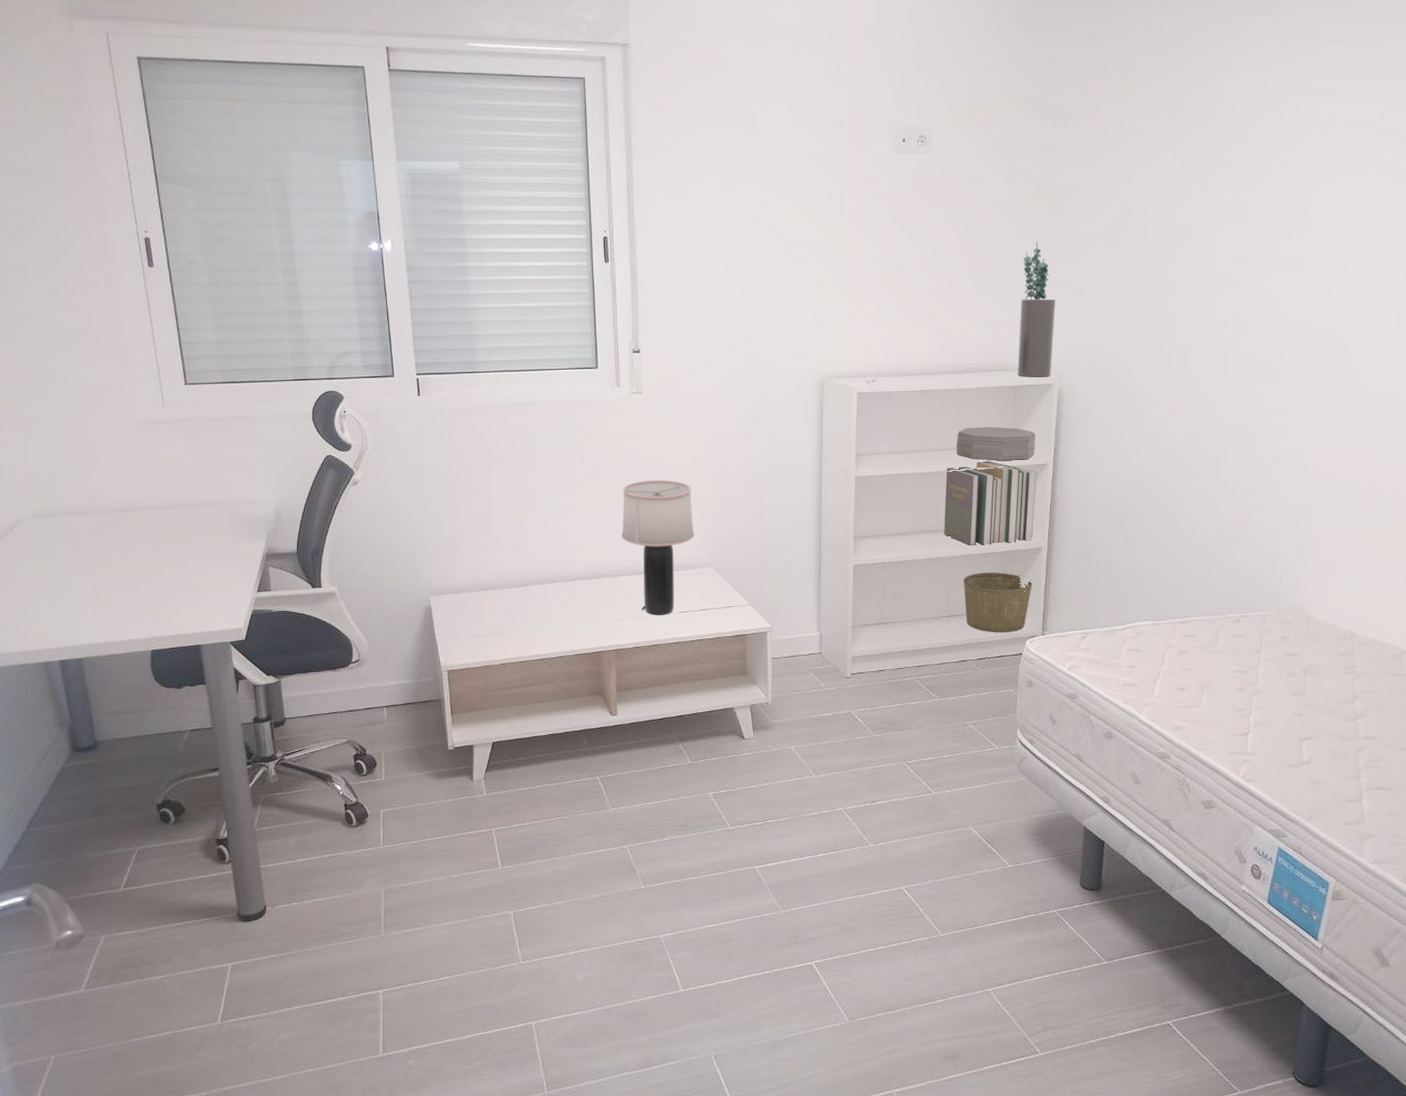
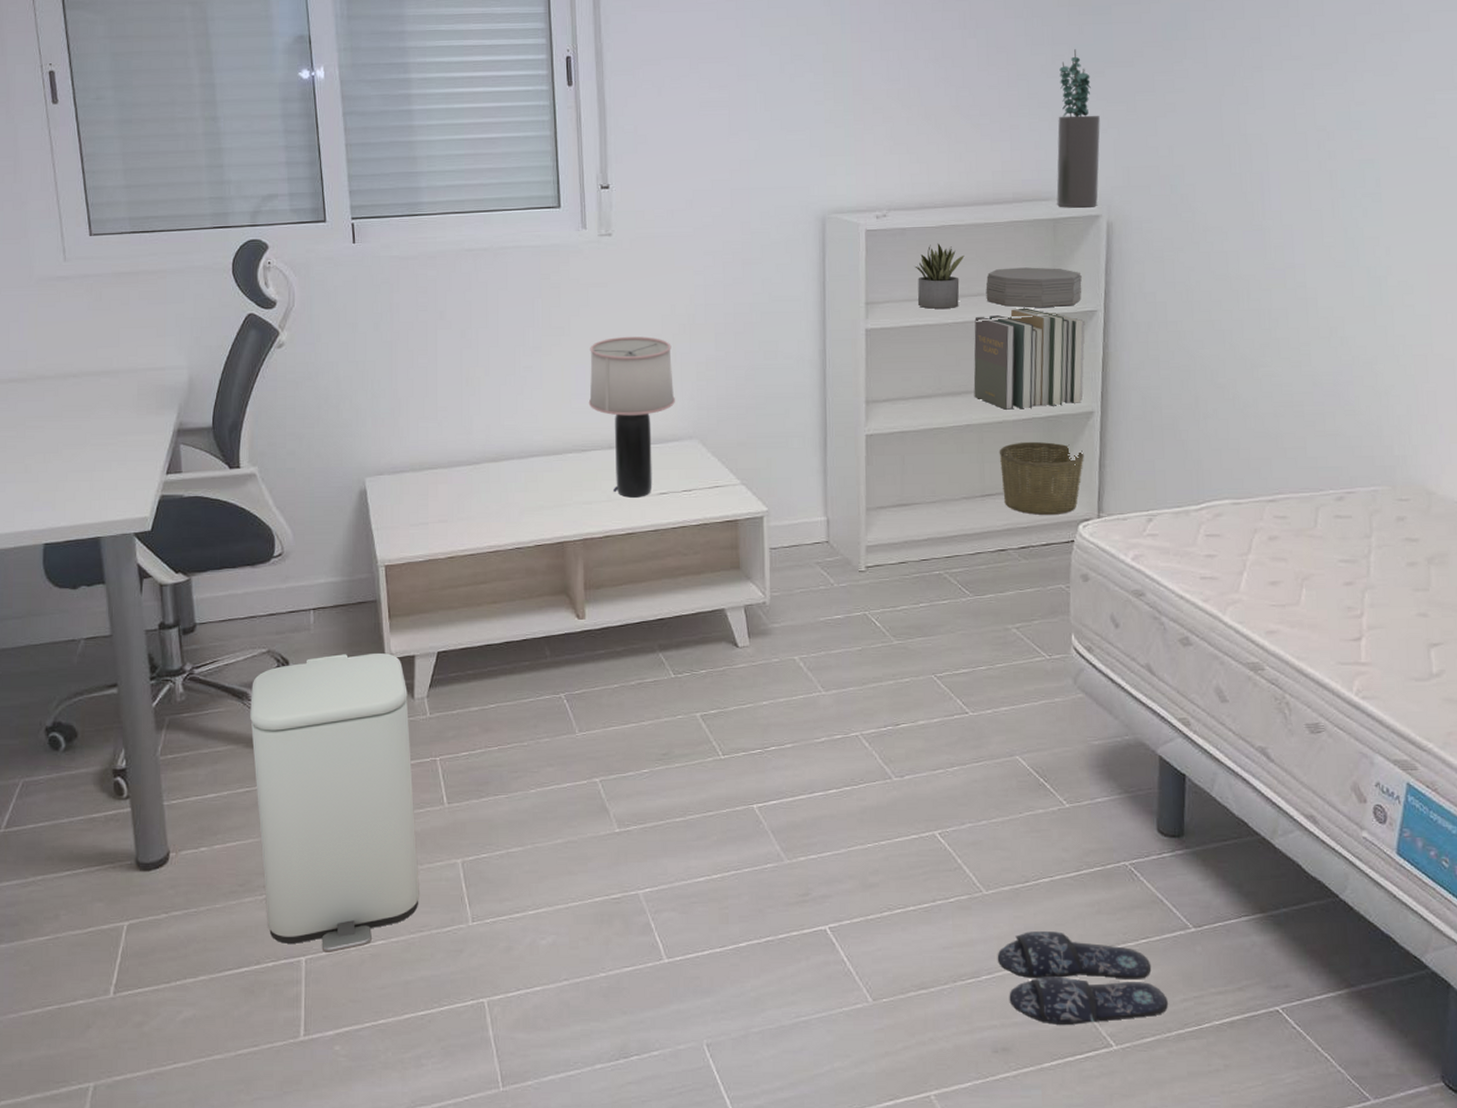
pedal bin: none [333,742,478,986] -> present [250,652,419,952]
succulent plant: none [898,405,939,460] -> present [915,243,965,309]
slippers: none [949,964,1083,1037] -> present [997,930,1168,1025]

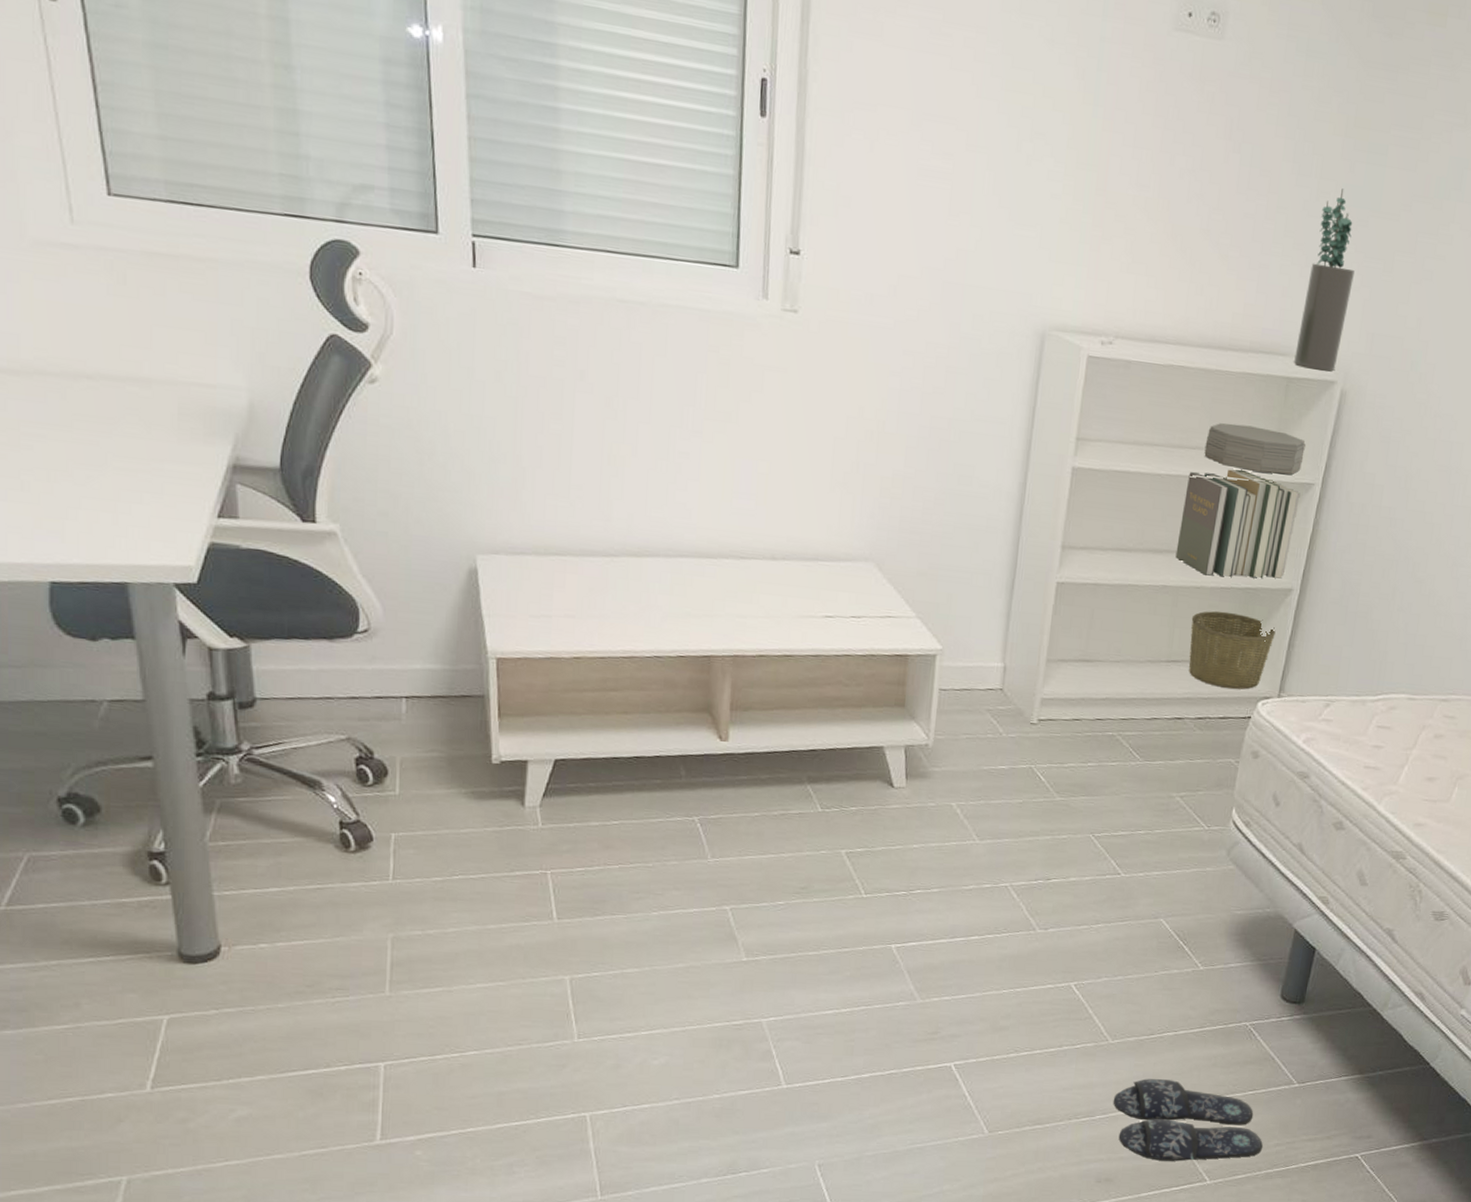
pedal bin: present [250,652,419,952] -> none [324,750,520,1060]
table lamp: present [588,337,675,498] -> none [752,433,855,618]
succulent plant: present [915,243,965,309] -> none [1131,384,1189,459]

